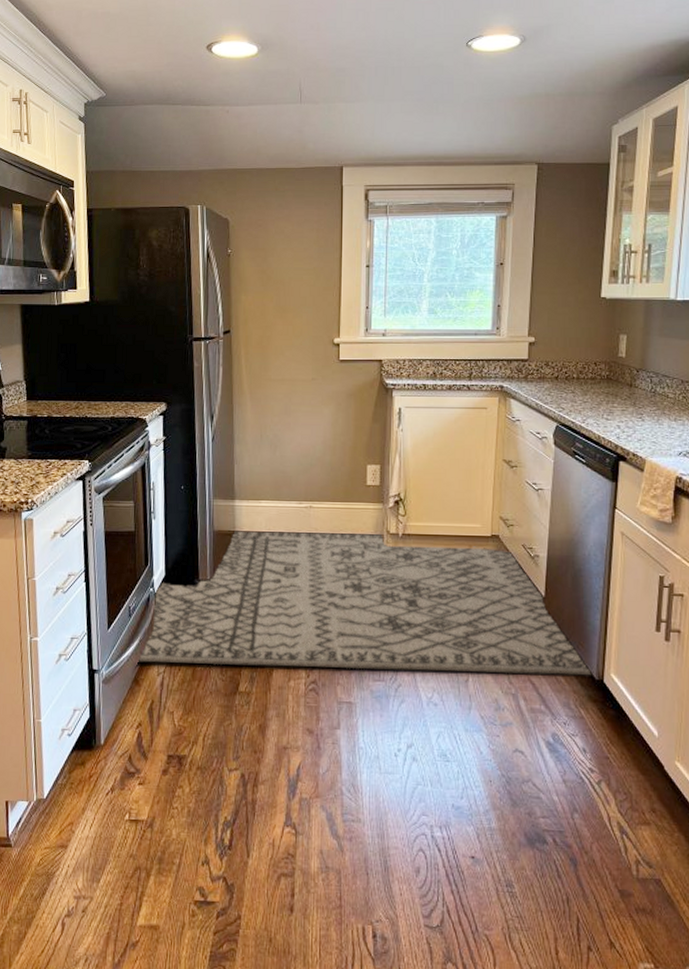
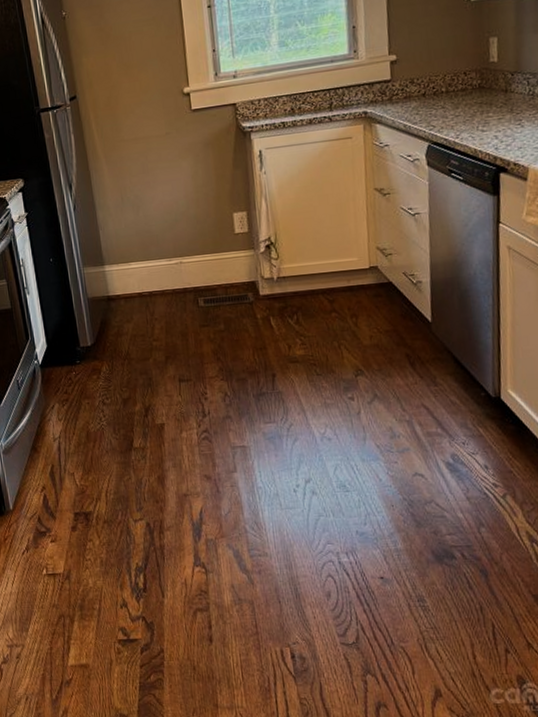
rug: present [136,531,591,676] -> none [32,279,488,431]

